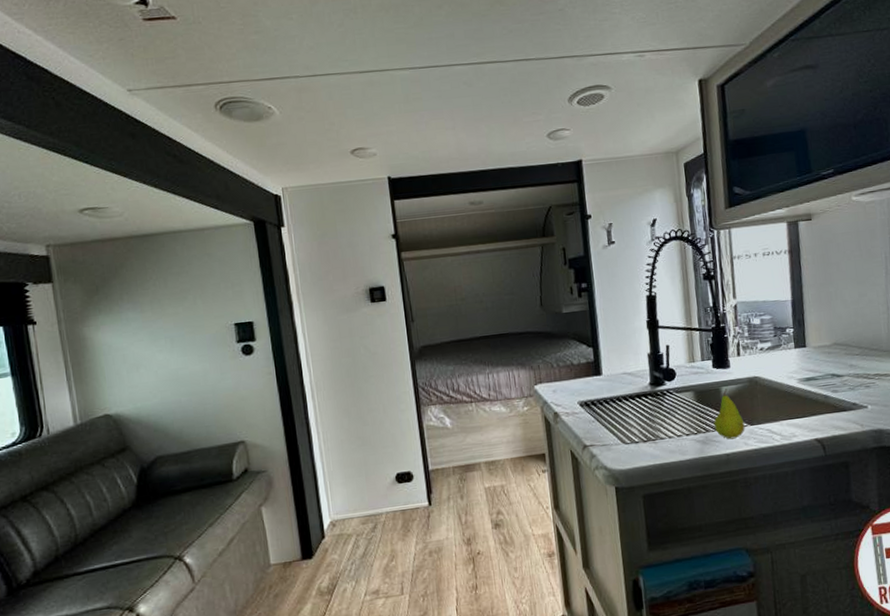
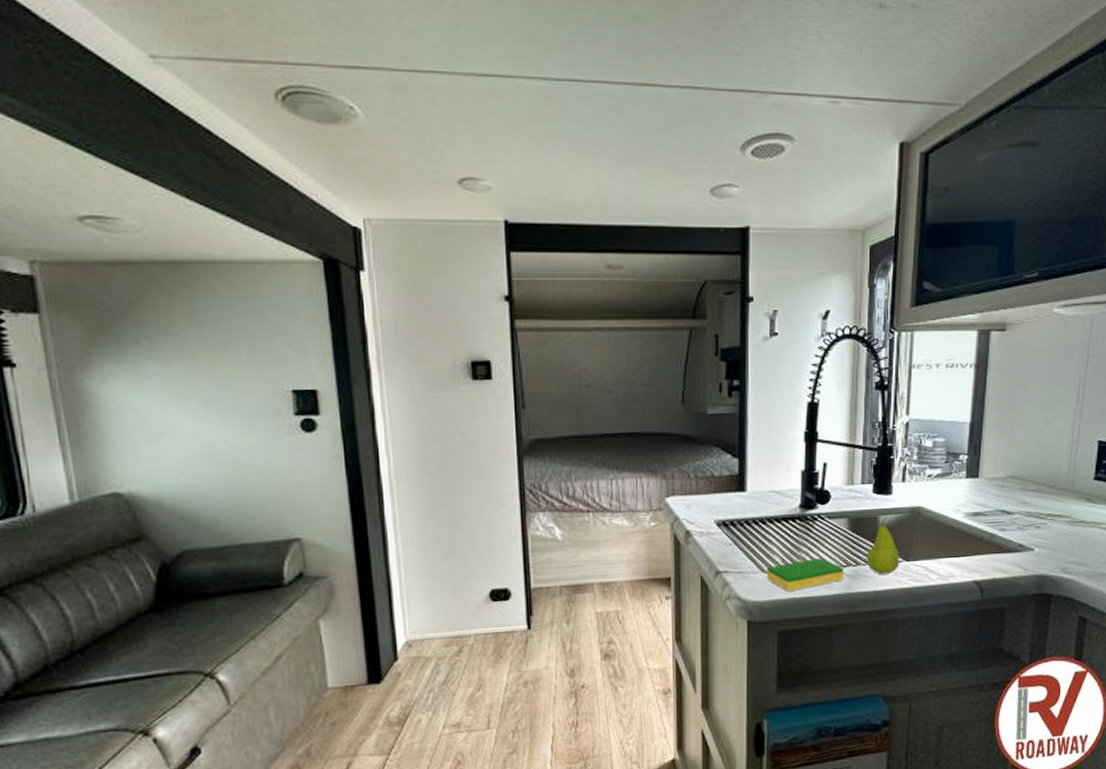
dish sponge: none [626,427,697,459] -> present [766,557,845,591]

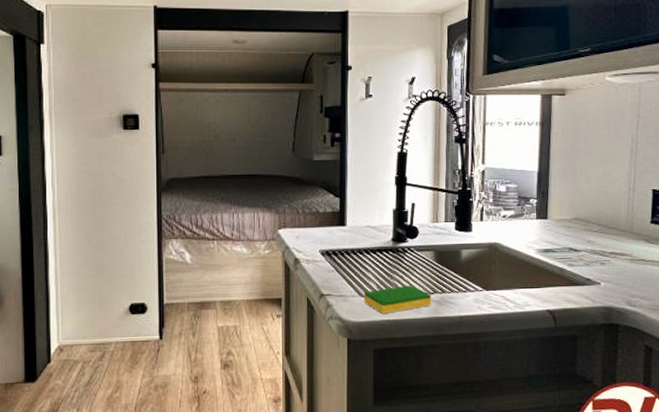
fruit: present [866,518,900,575] -> none [450,252,481,302]

